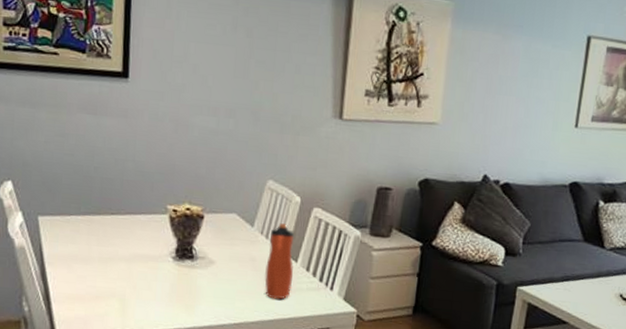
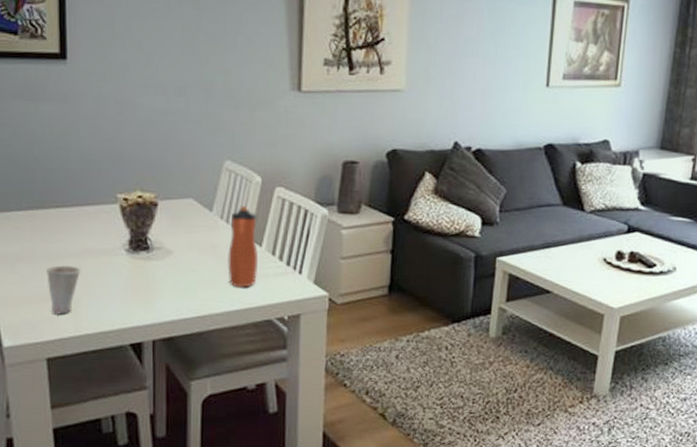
cup: none [99,267,131,313] -> present [47,265,81,314]

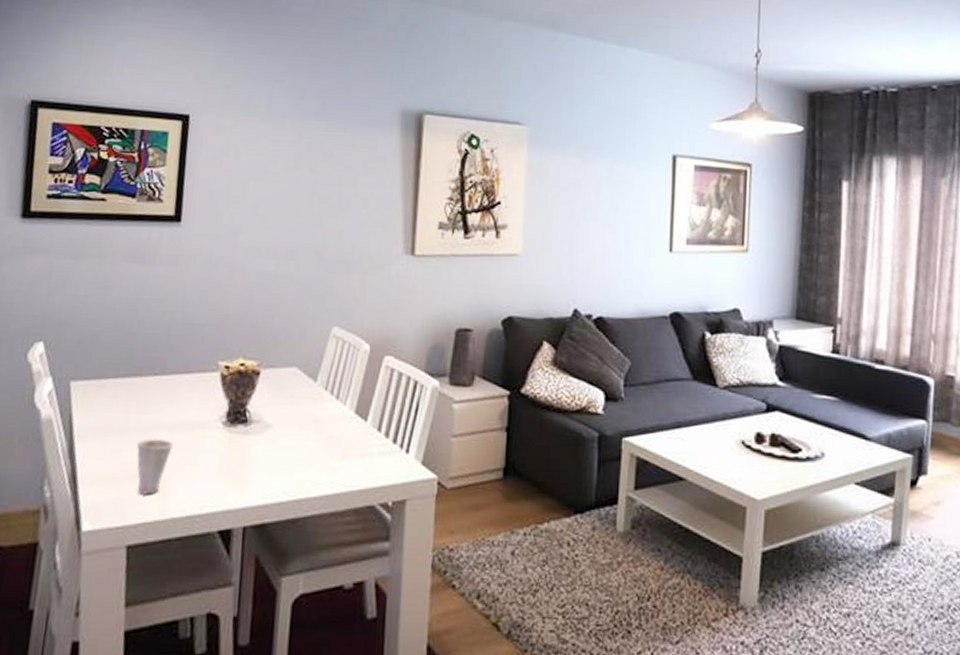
water bottle: present [228,206,258,288] -> none [329,376,364,468]

